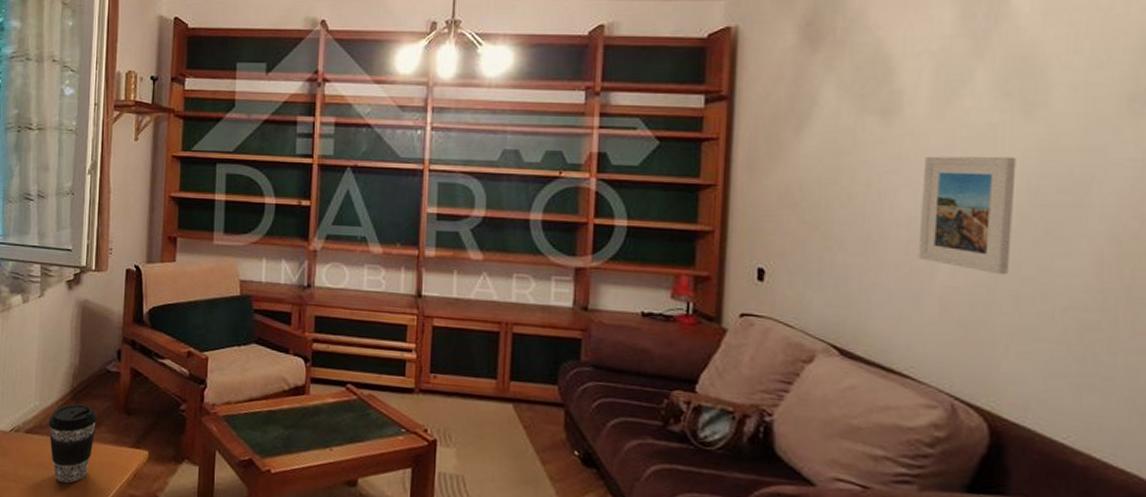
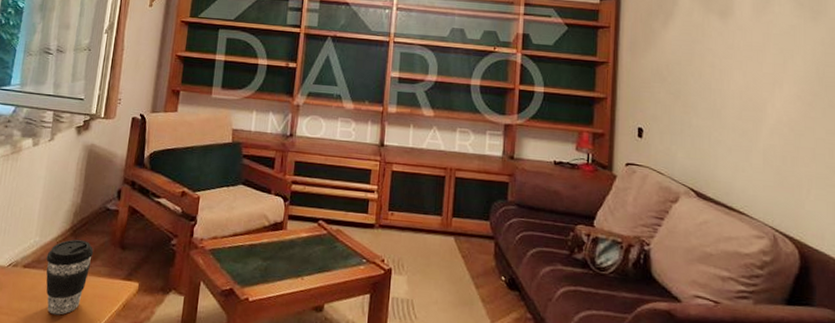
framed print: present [917,156,1017,275] -> none [747,46,809,137]

